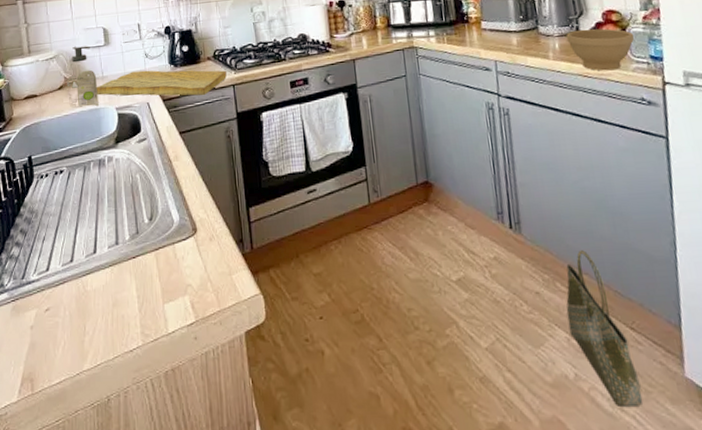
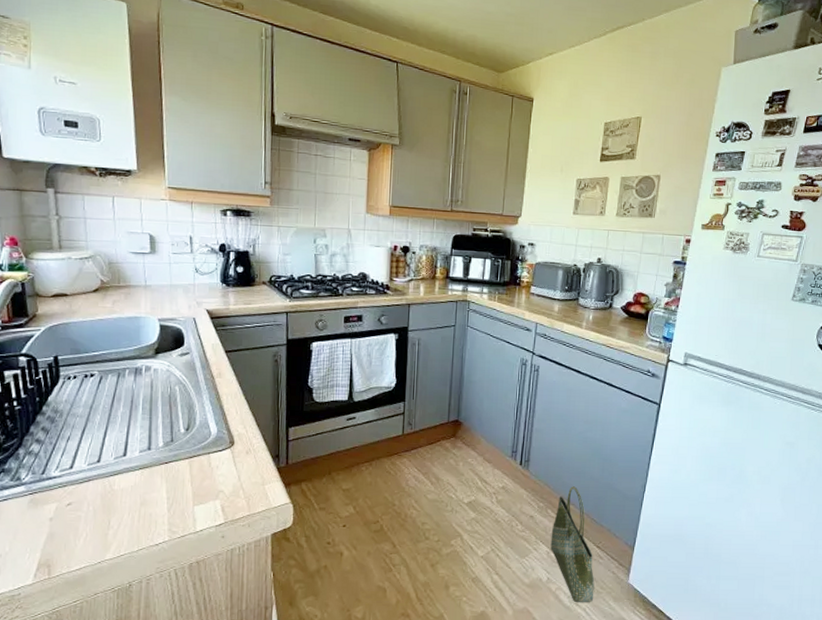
soap dispenser: present [66,46,99,108] -> none [103,250,139,314]
cutting board: present [96,70,227,96] -> none [137,284,281,319]
bowl: present [566,28,634,71] -> none [600,306,654,345]

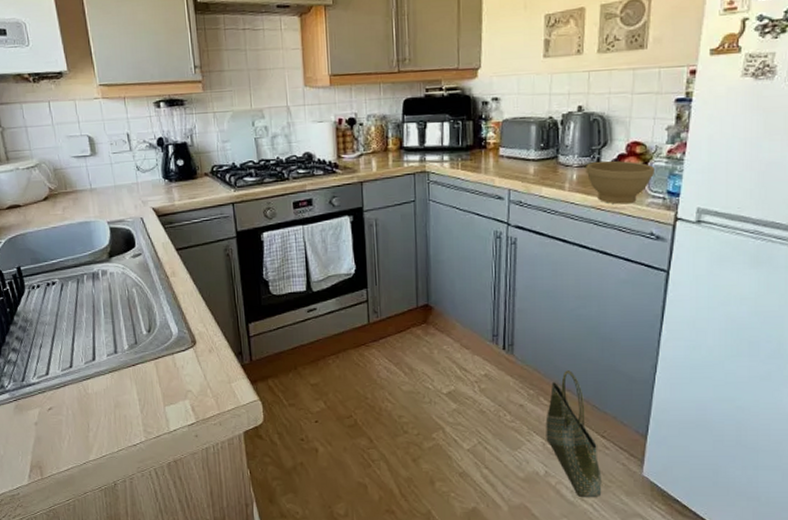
bowl: none [600,306,654,345] -> present [585,160,654,205]

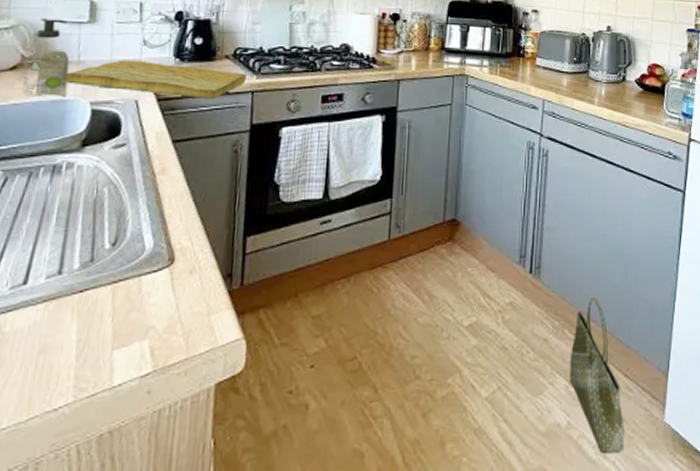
soap dispenser: none [51,155,89,220] -> present [22,18,70,97]
cutting board: none [84,184,226,213] -> present [65,60,246,100]
bowl: present [585,160,654,205] -> none [613,79,671,123]

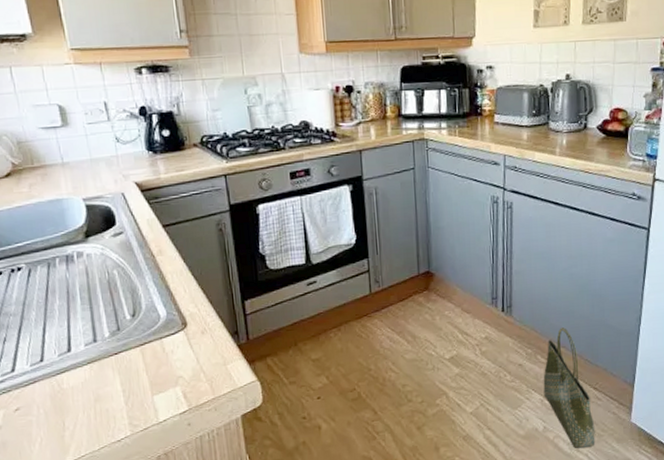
soap dispenser: present [22,18,70,97] -> none [15,126,60,198]
cutting board: present [65,60,246,100] -> none [55,156,217,187]

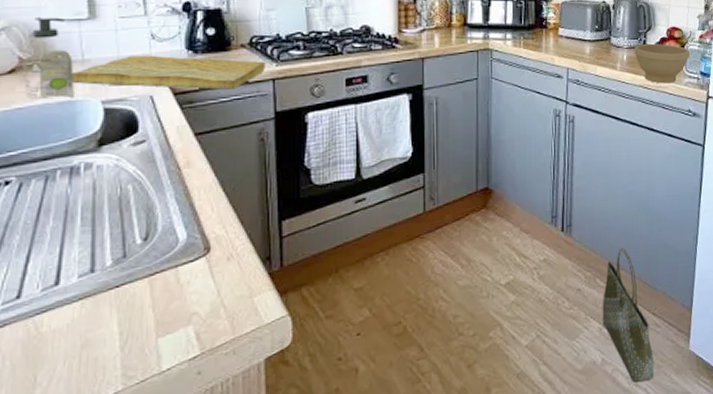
soap dispenser: none [15,126,60,198] -> present [22,17,74,99]
cutting board: none [55,156,217,187] -> present [71,55,265,91]
bowl: none [574,126,635,168] -> present [634,43,690,84]

